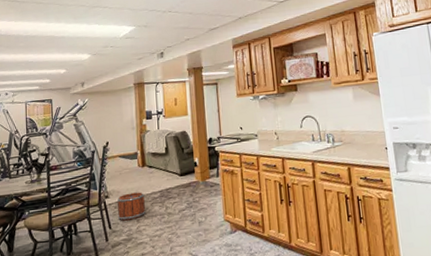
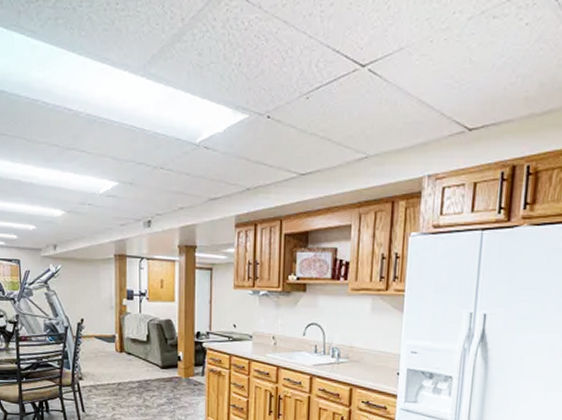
bucket: present [117,192,145,221] -> none [92,378,121,407]

